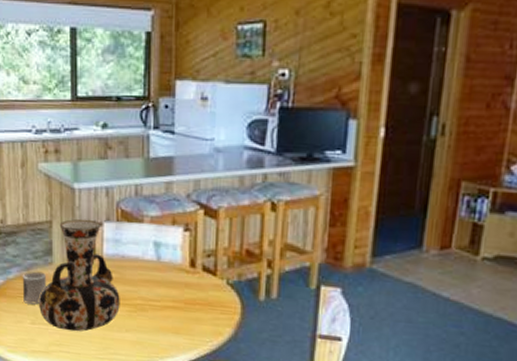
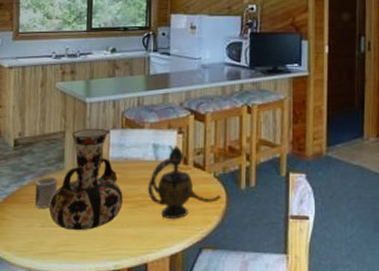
teapot: none [148,244,234,328] -> present [147,145,221,219]

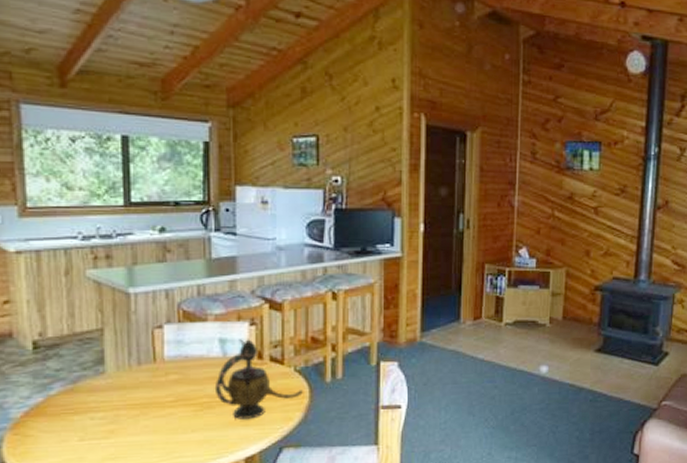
cup: present [35,177,57,208] -> none [67,383,97,420]
vase: present [49,128,123,231] -> none [89,323,184,442]

